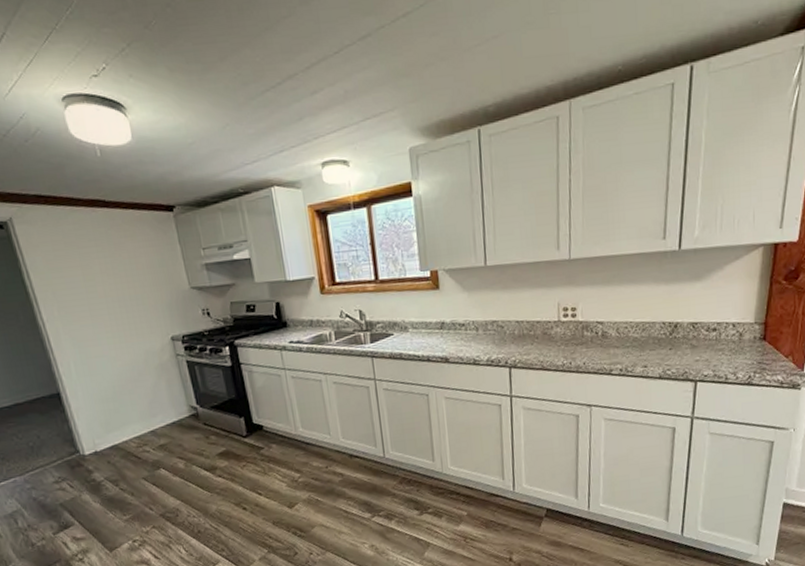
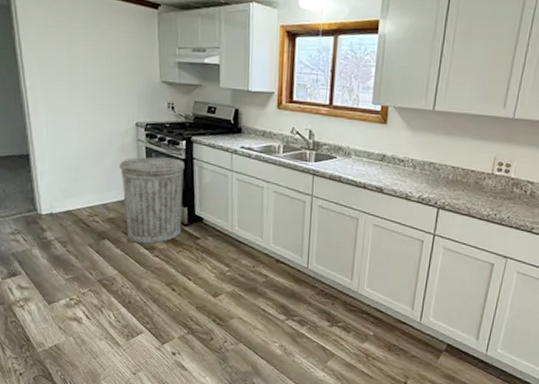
trash can: none [161,367,242,466] -> present [119,157,185,244]

